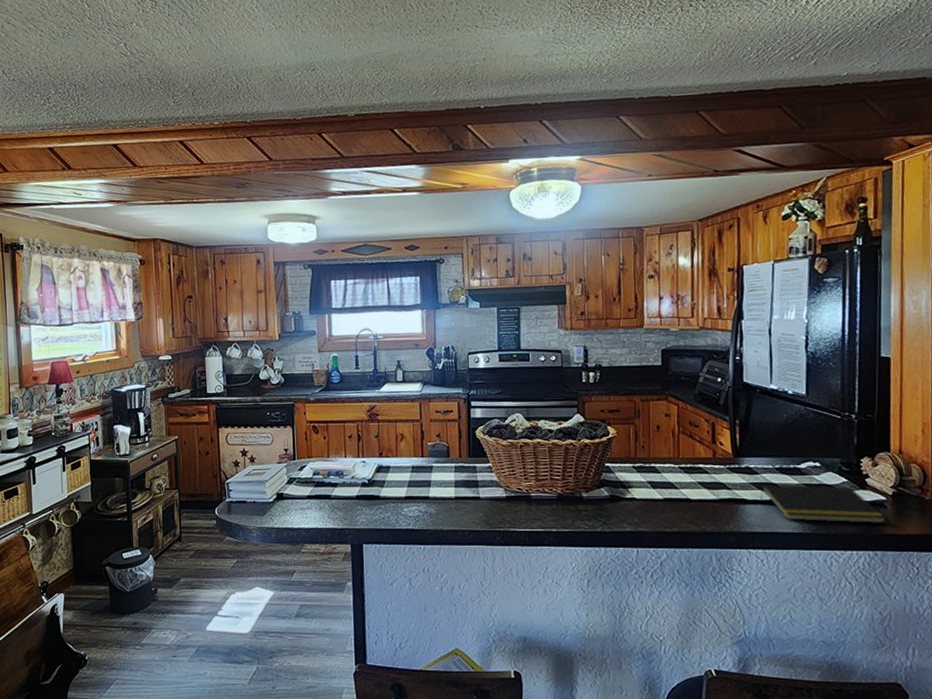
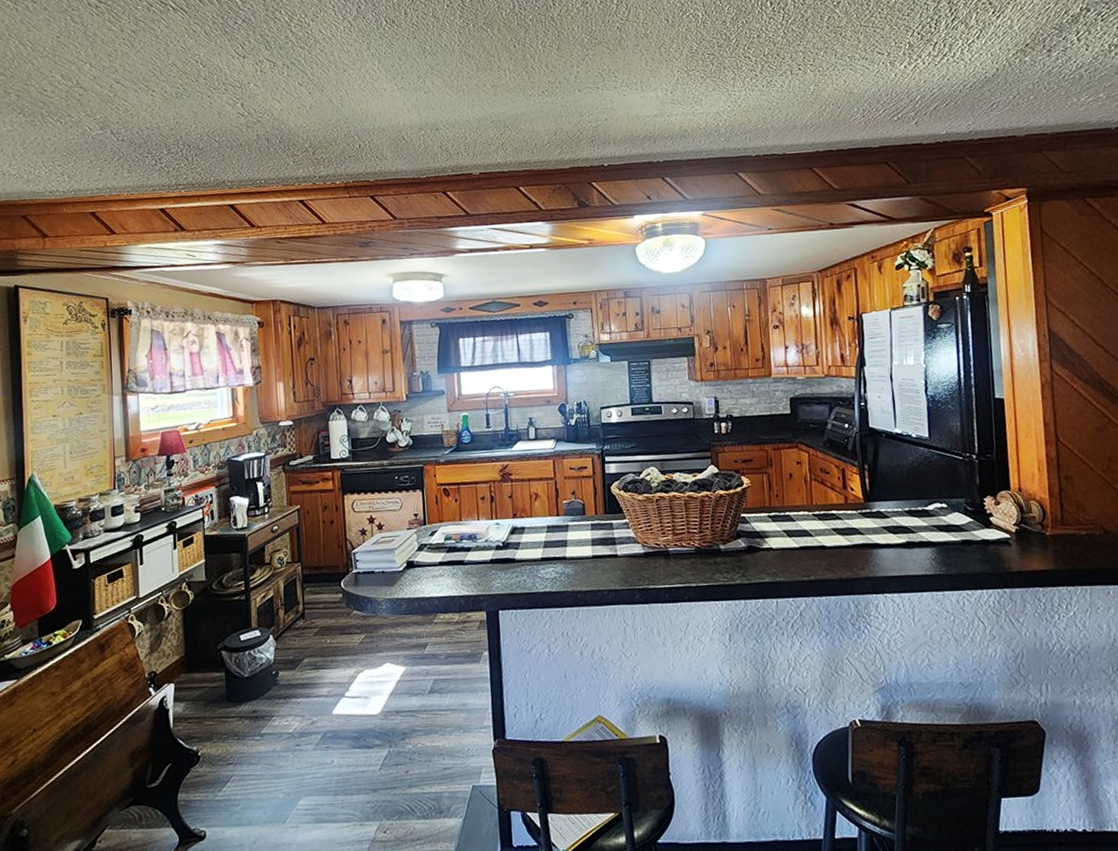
notepad: present [760,484,887,523] -> none [892,526,1012,563]

